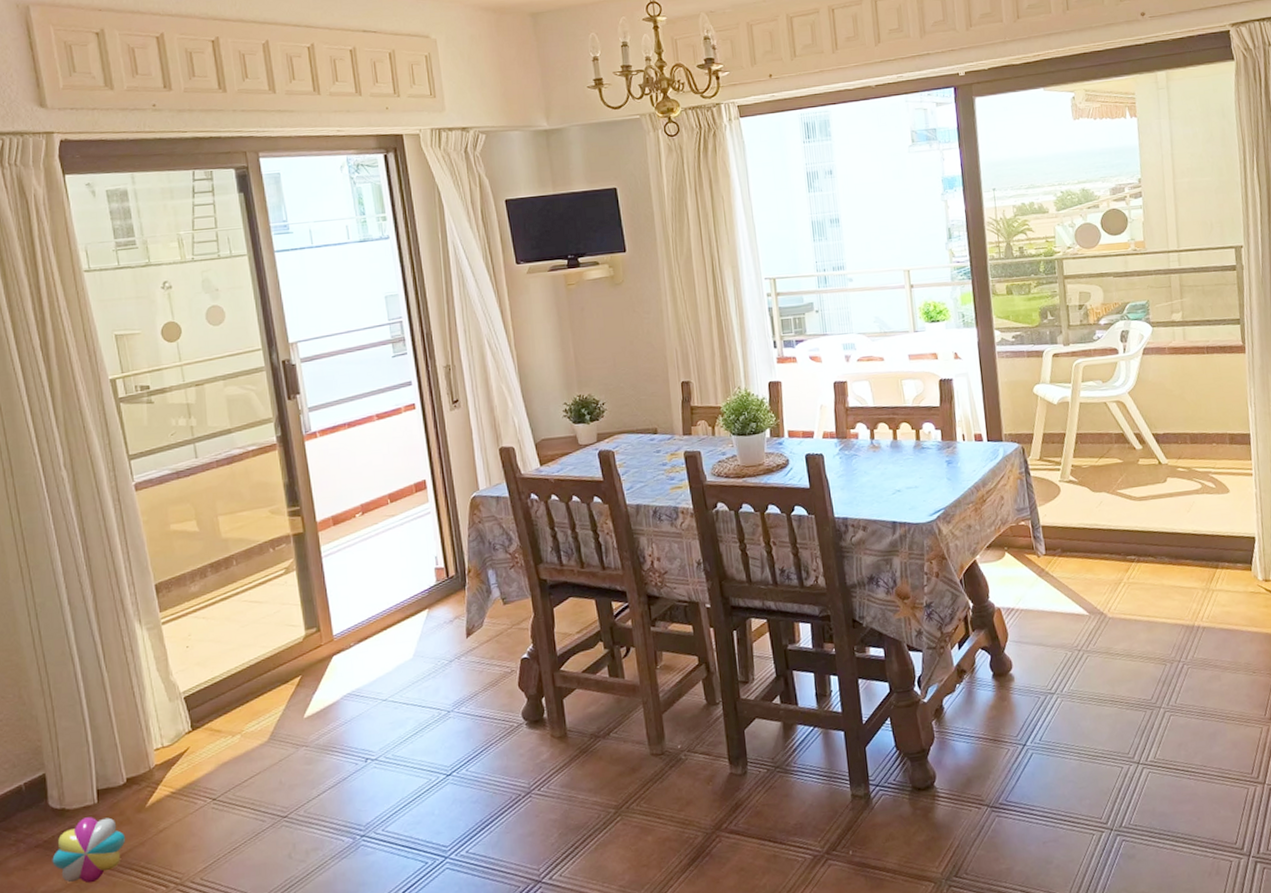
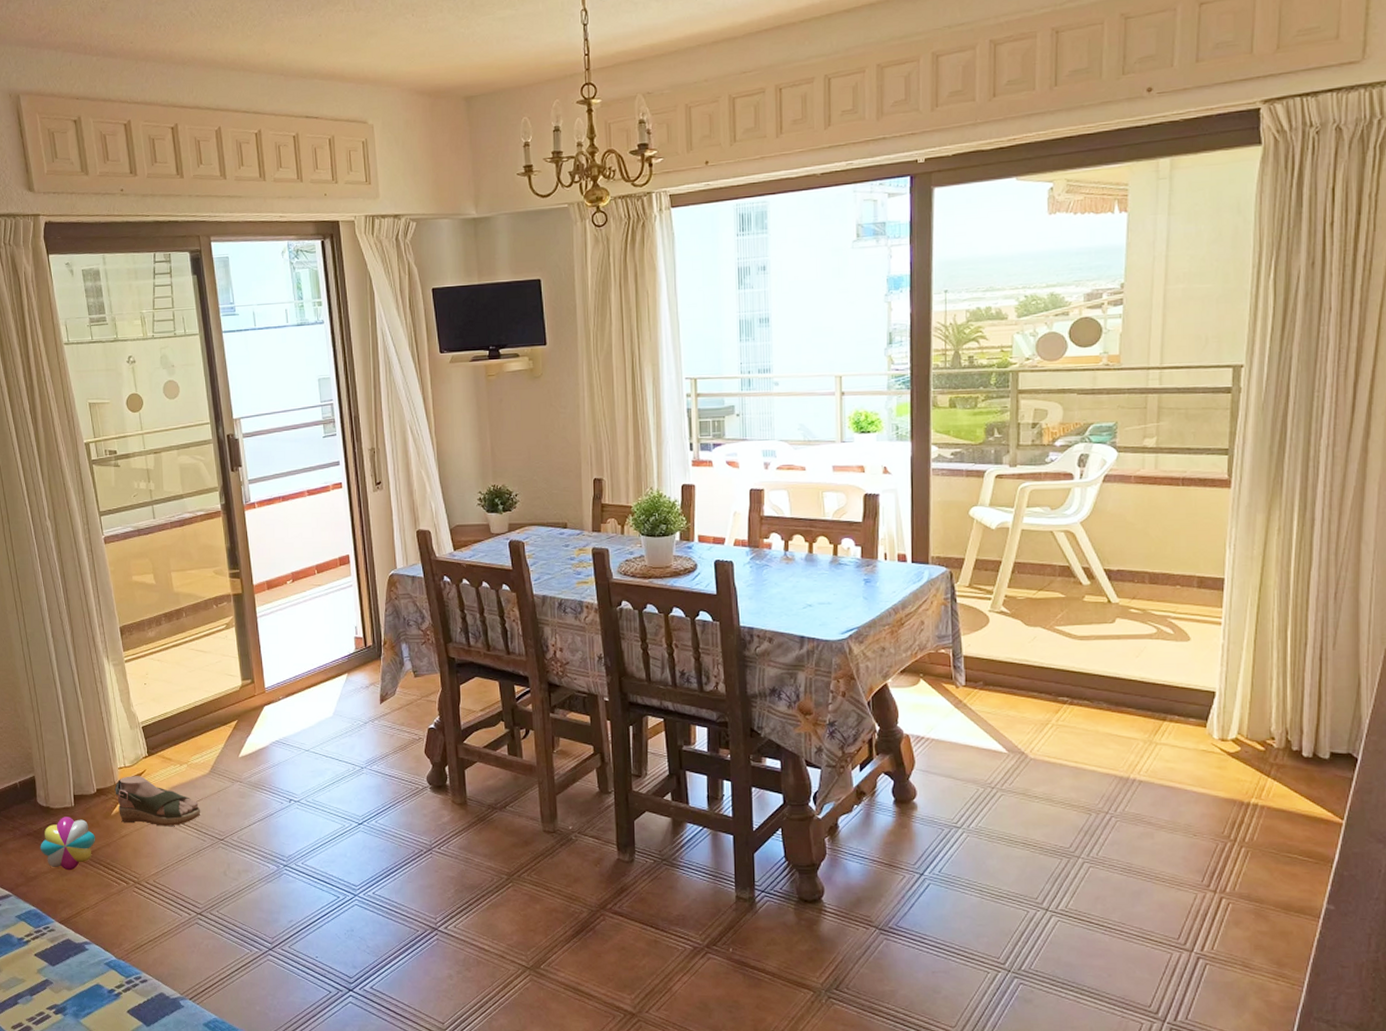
flip-flop: none [150,755,259,814] -> present [114,776,201,827]

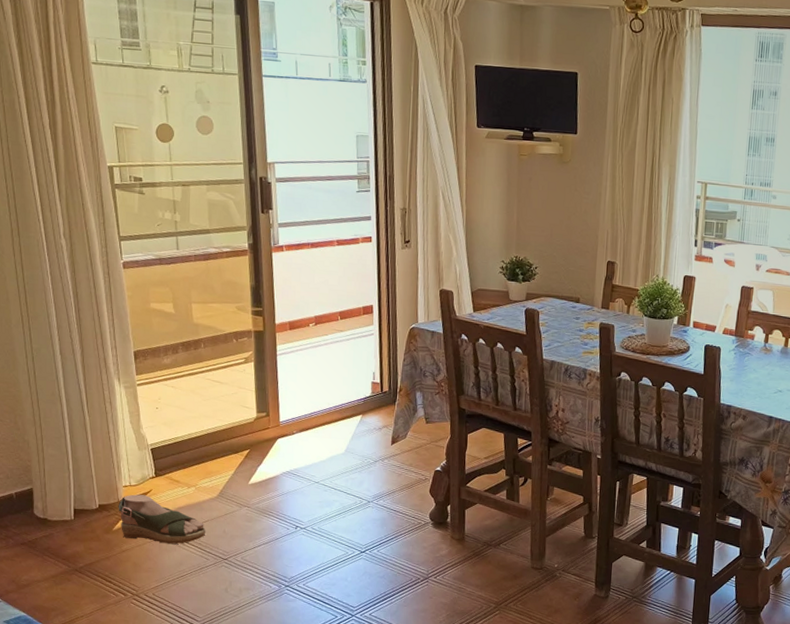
beach ball: present [40,817,96,871] -> none [34,529,95,581]

